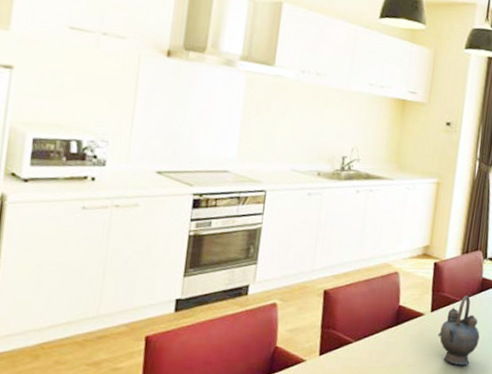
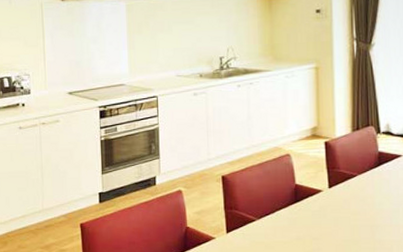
teapot: present [438,295,480,365] -> none [339,170,385,236]

